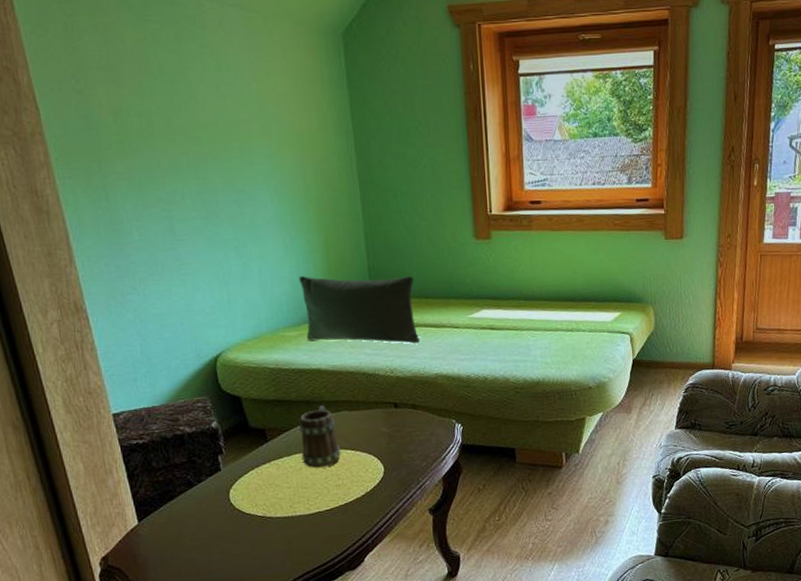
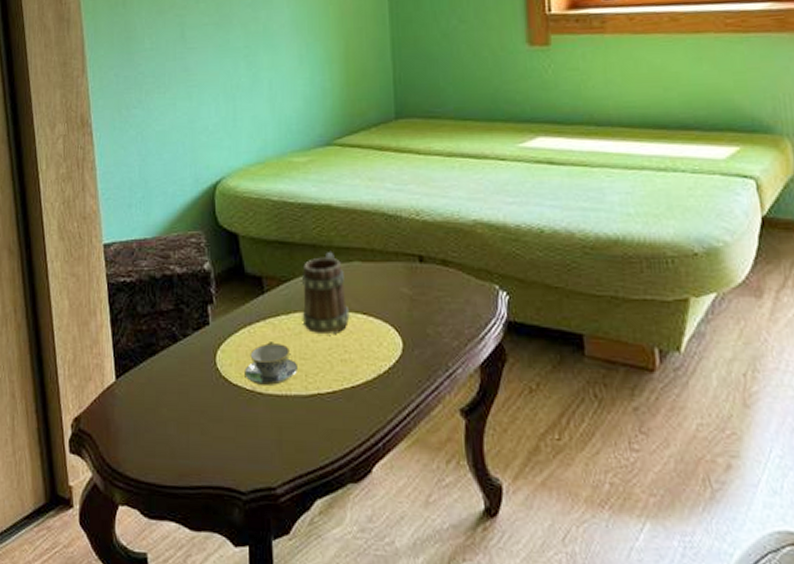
teacup: none [255,478,301,511] -> present [244,343,299,385]
pillow: present [298,276,421,344] -> none [312,90,455,179]

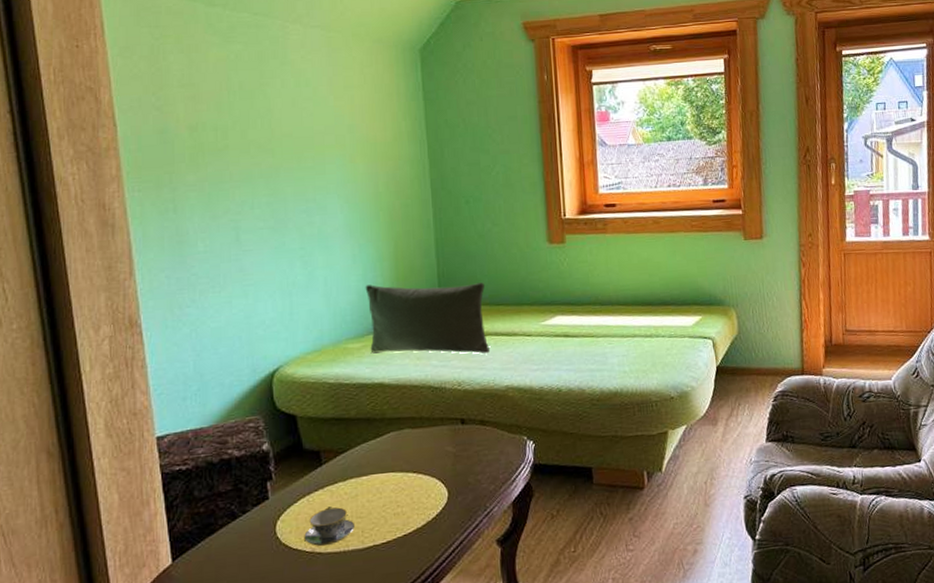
mug: present [302,252,350,333] -> none [358,423,402,494]
pillow: none [312,90,455,179] -> present [365,282,491,355]

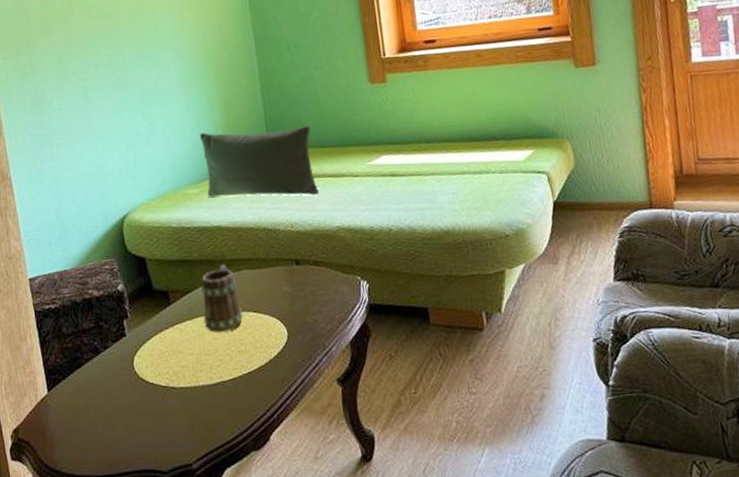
teacup: present [304,507,356,546] -> none [158,344,204,381]
mug: none [358,423,402,494] -> present [201,264,243,333]

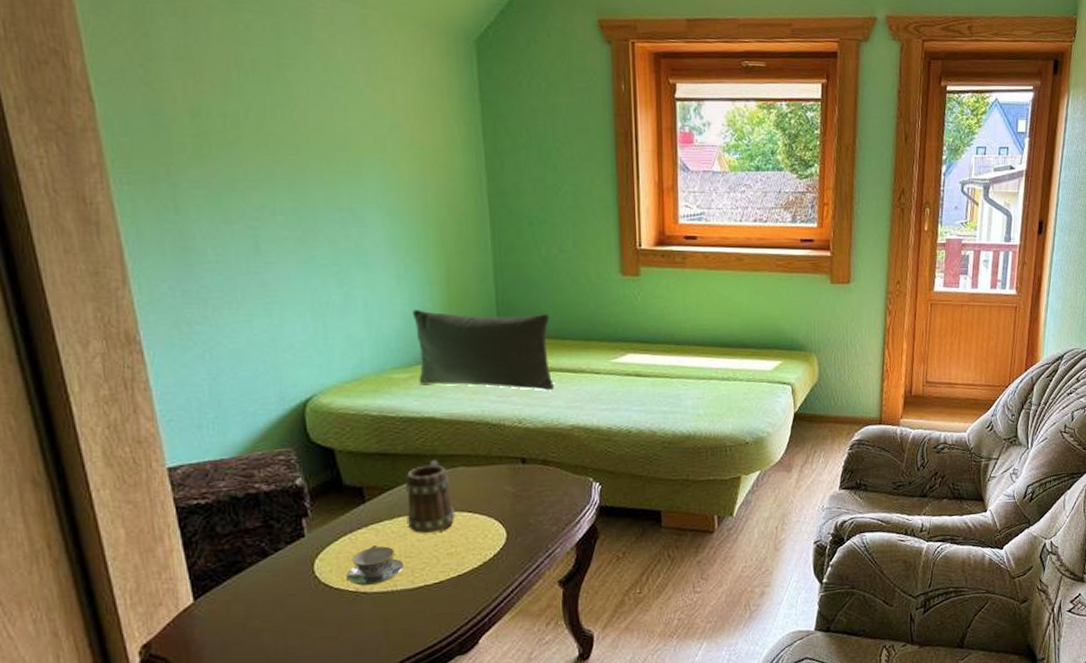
teacup: none [158,344,204,381] -> present [346,546,405,586]

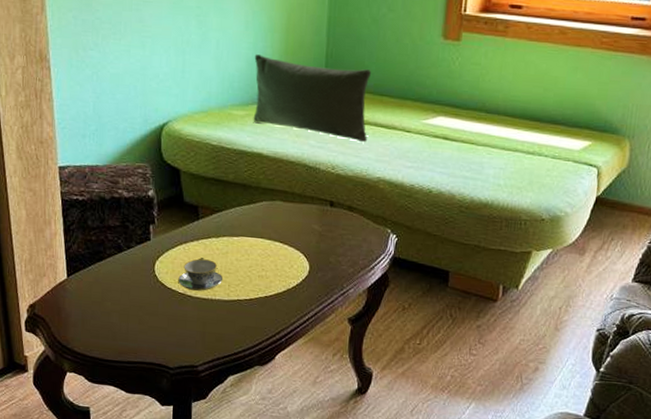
mug: present [406,460,456,533] -> none [229,191,269,255]

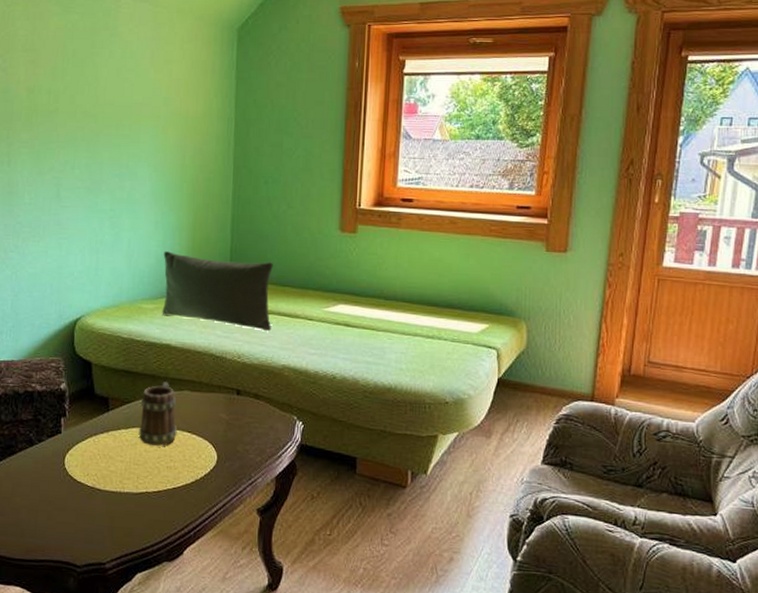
teacup: present [178,259,224,291] -> none [87,451,132,484]
mug: none [229,191,269,255] -> present [138,382,178,446]

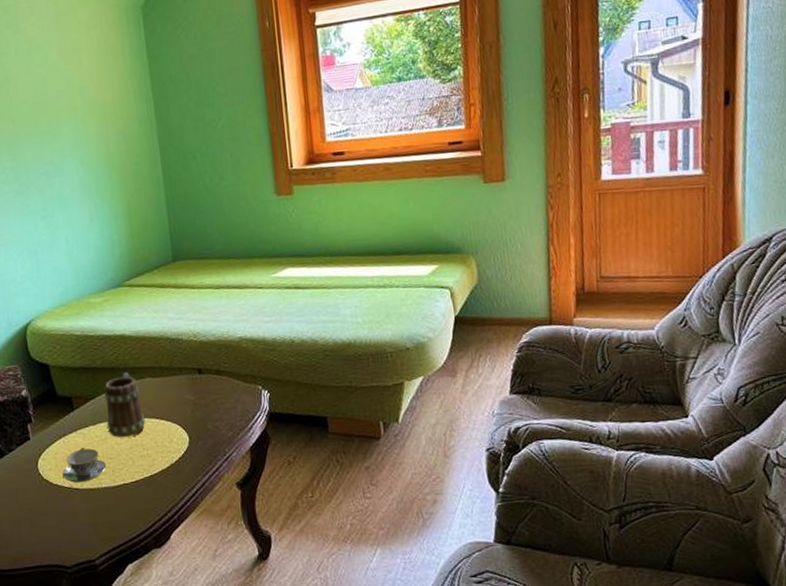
teacup: none [87,451,132,484] -> present [62,448,107,483]
pillow: present [162,251,273,332] -> none [103,237,224,307]

